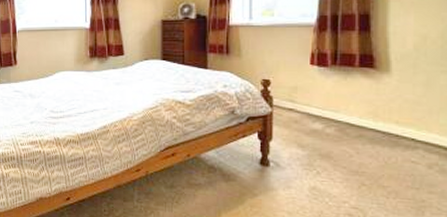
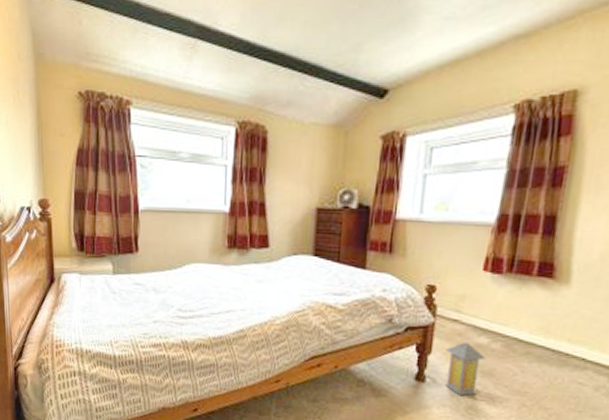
lantern: none [285,129,321,177] -> present [444,342,485,395]

